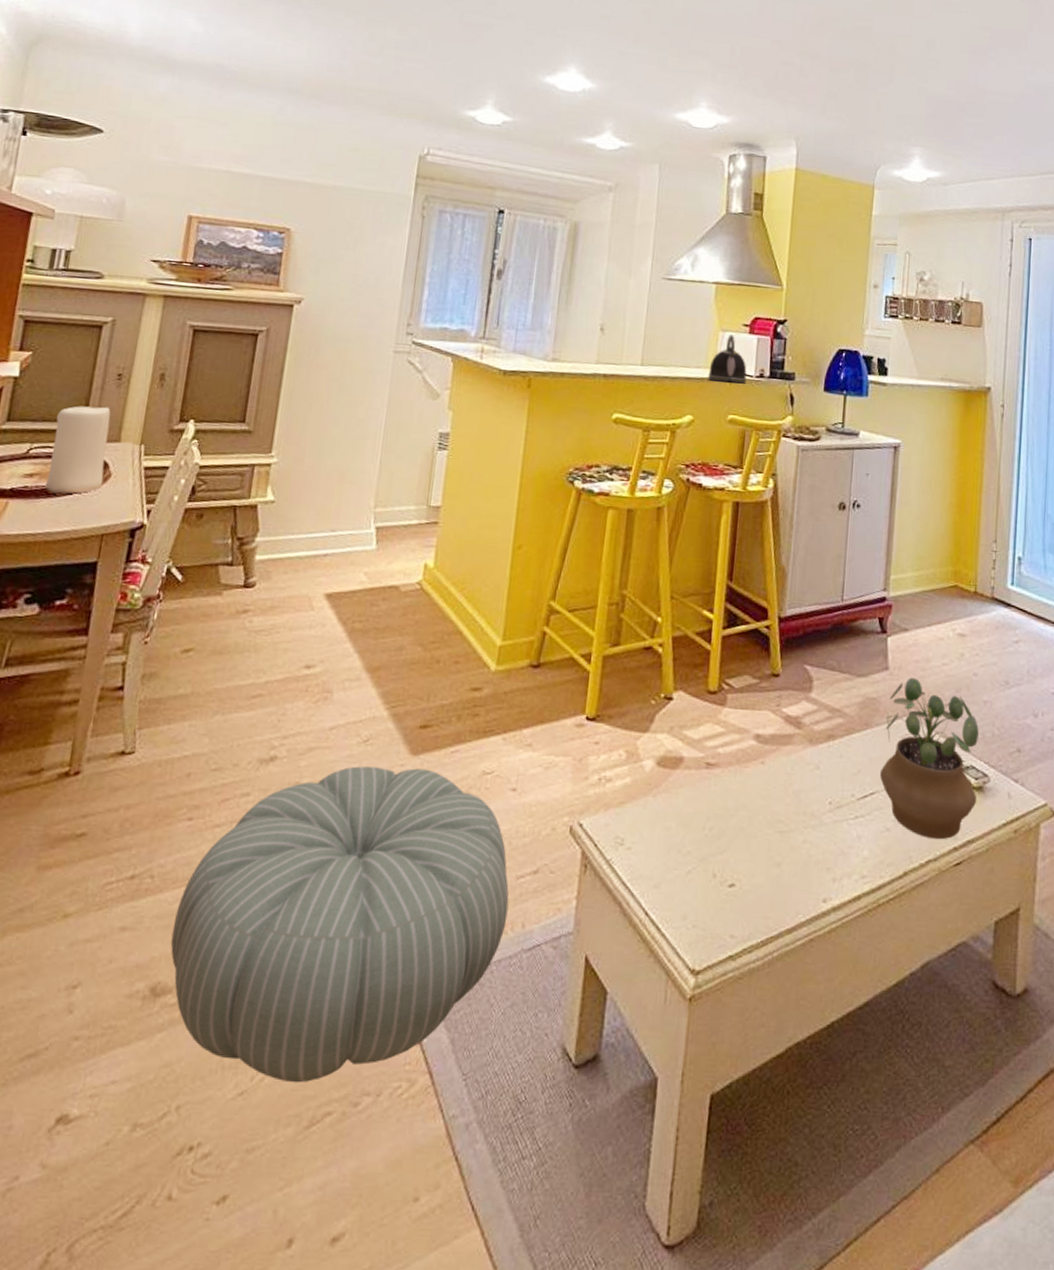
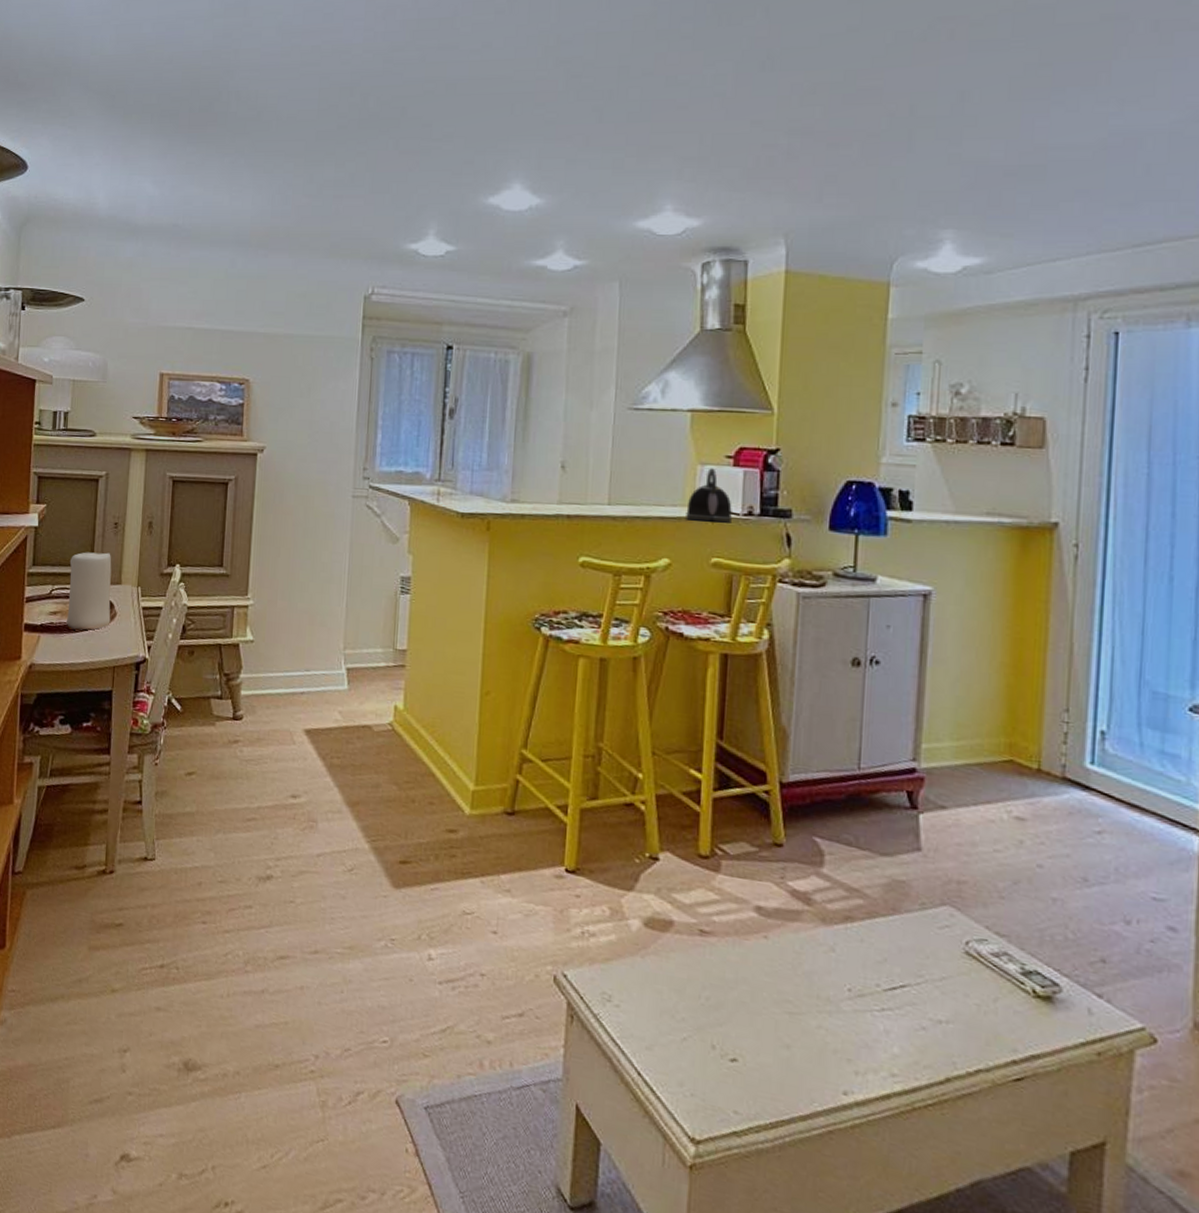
pouf: present [170,766,509,1083] -> none [196,892,496,1169]
potted plant: present [879,677,979,840] -> none [911,862,1046,1050]

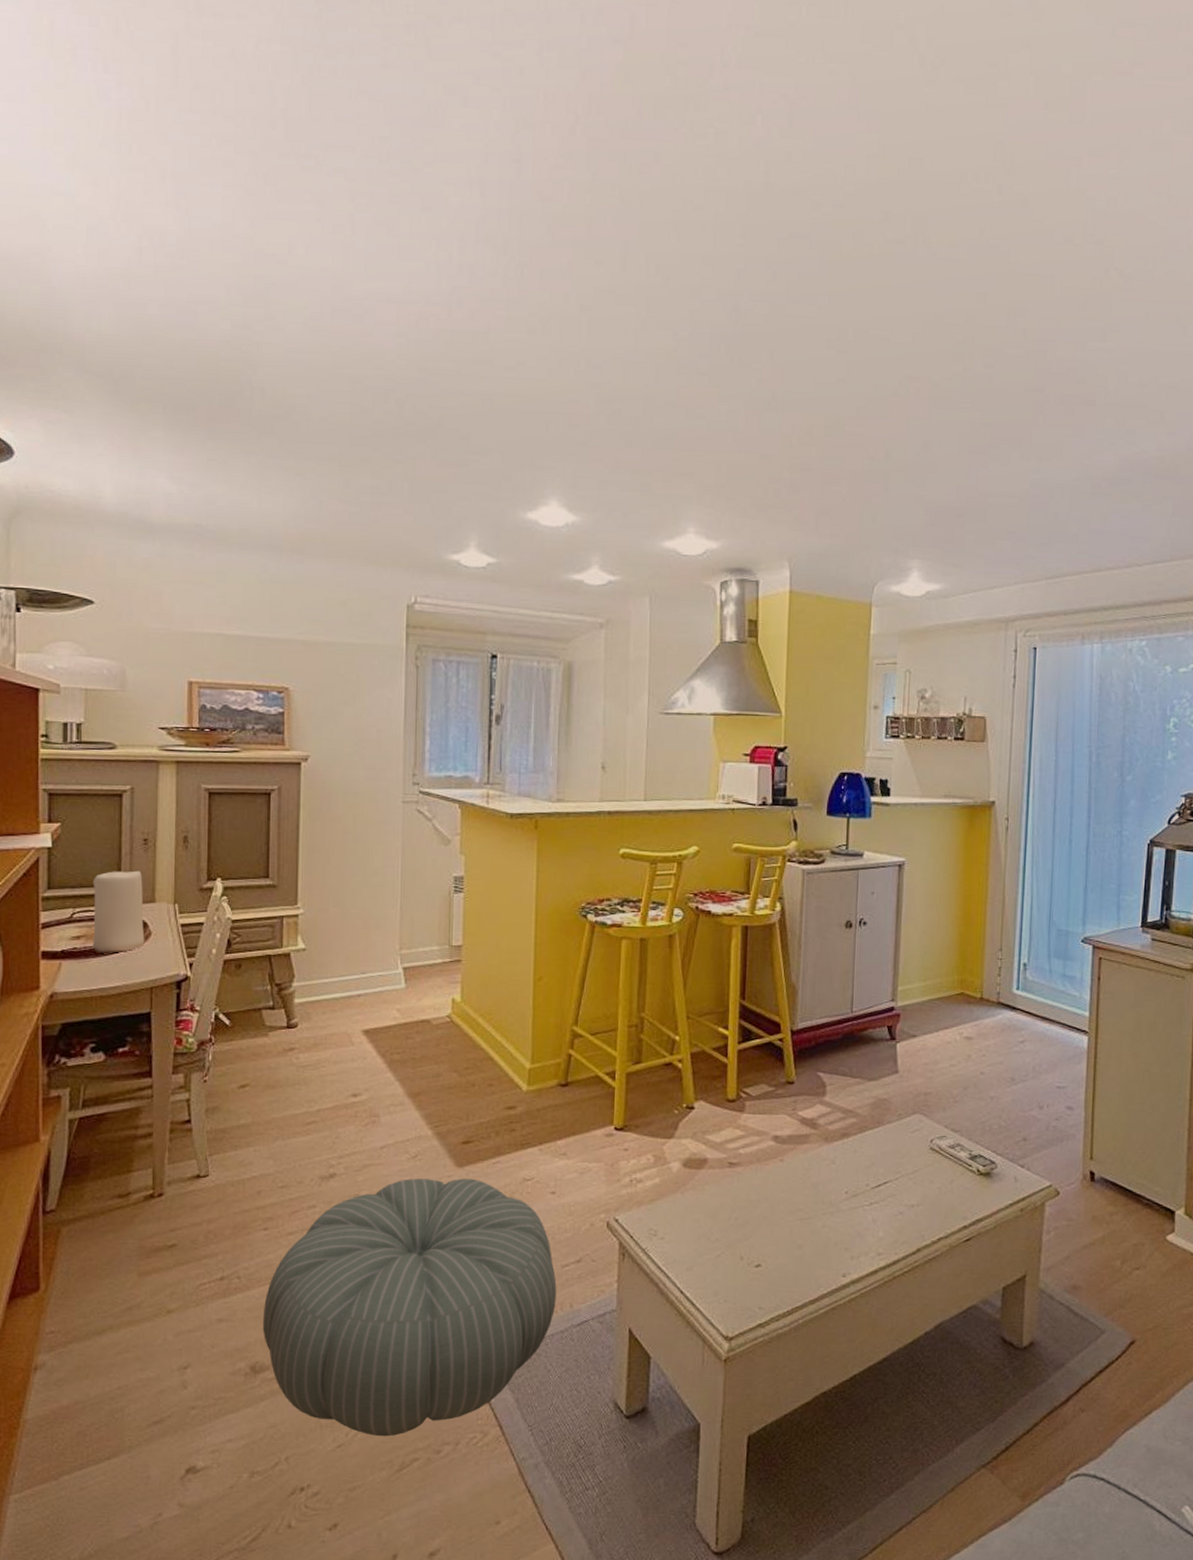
pouf: none [196,892,496,1169] -> present [262,1178,557,1437]
kettle: present [686,468,733,524] -> none [711,765,750,814]

